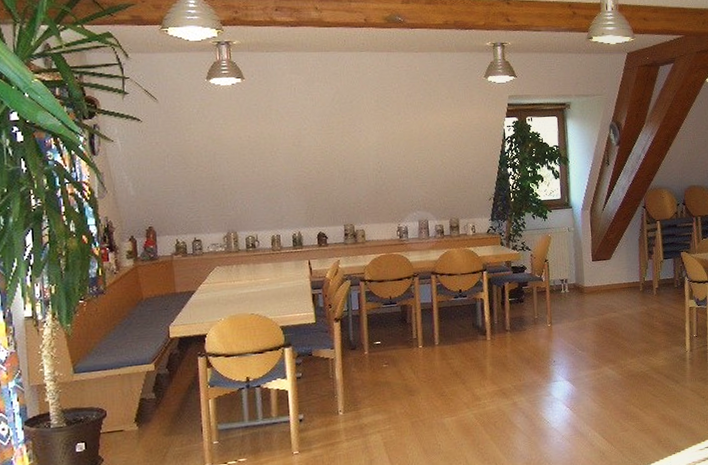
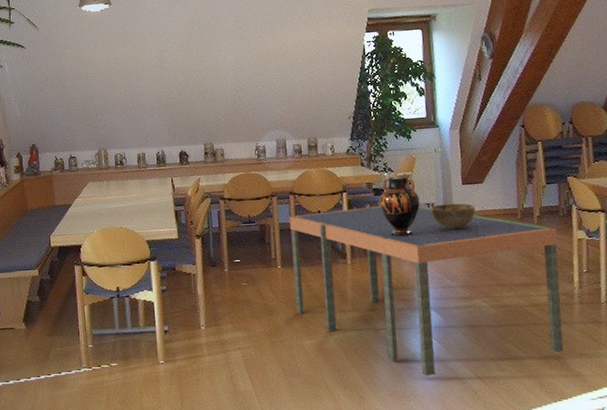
dining table: none [431,278,678,443] -> present [289,200,564,376]
vase: none [518,250,555,312] -> present [380,171,421,237]
decorative bowl: none [564,278,604,304] -> present [430,203,476,230]

